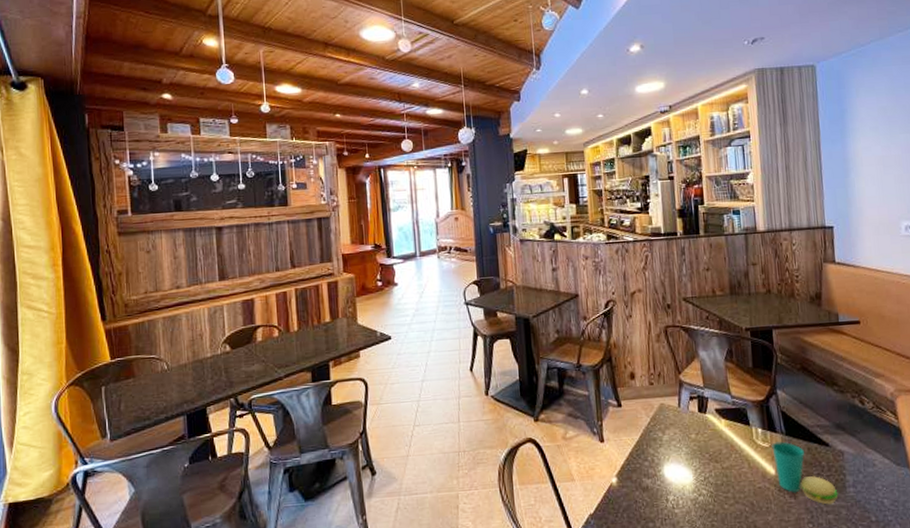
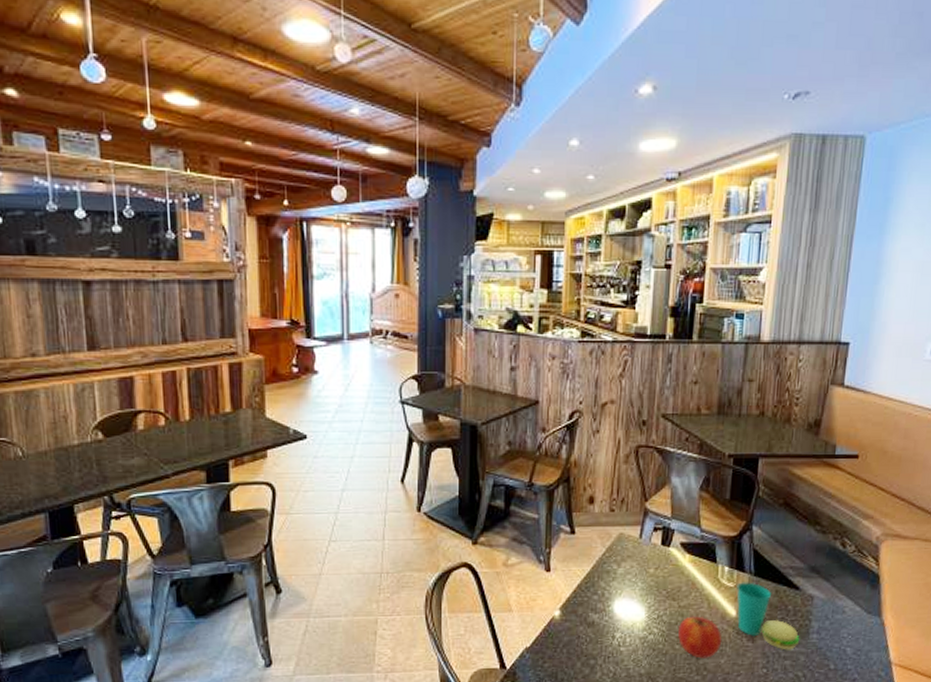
fruit: none [724,476,767,517] -> present [677,616,722,659]

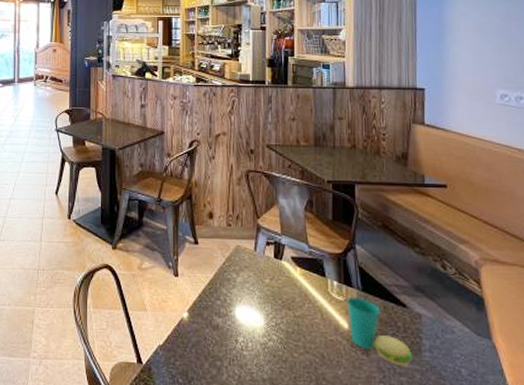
fruit: present [677,616,722,659] -> none [295,326,338,368]

